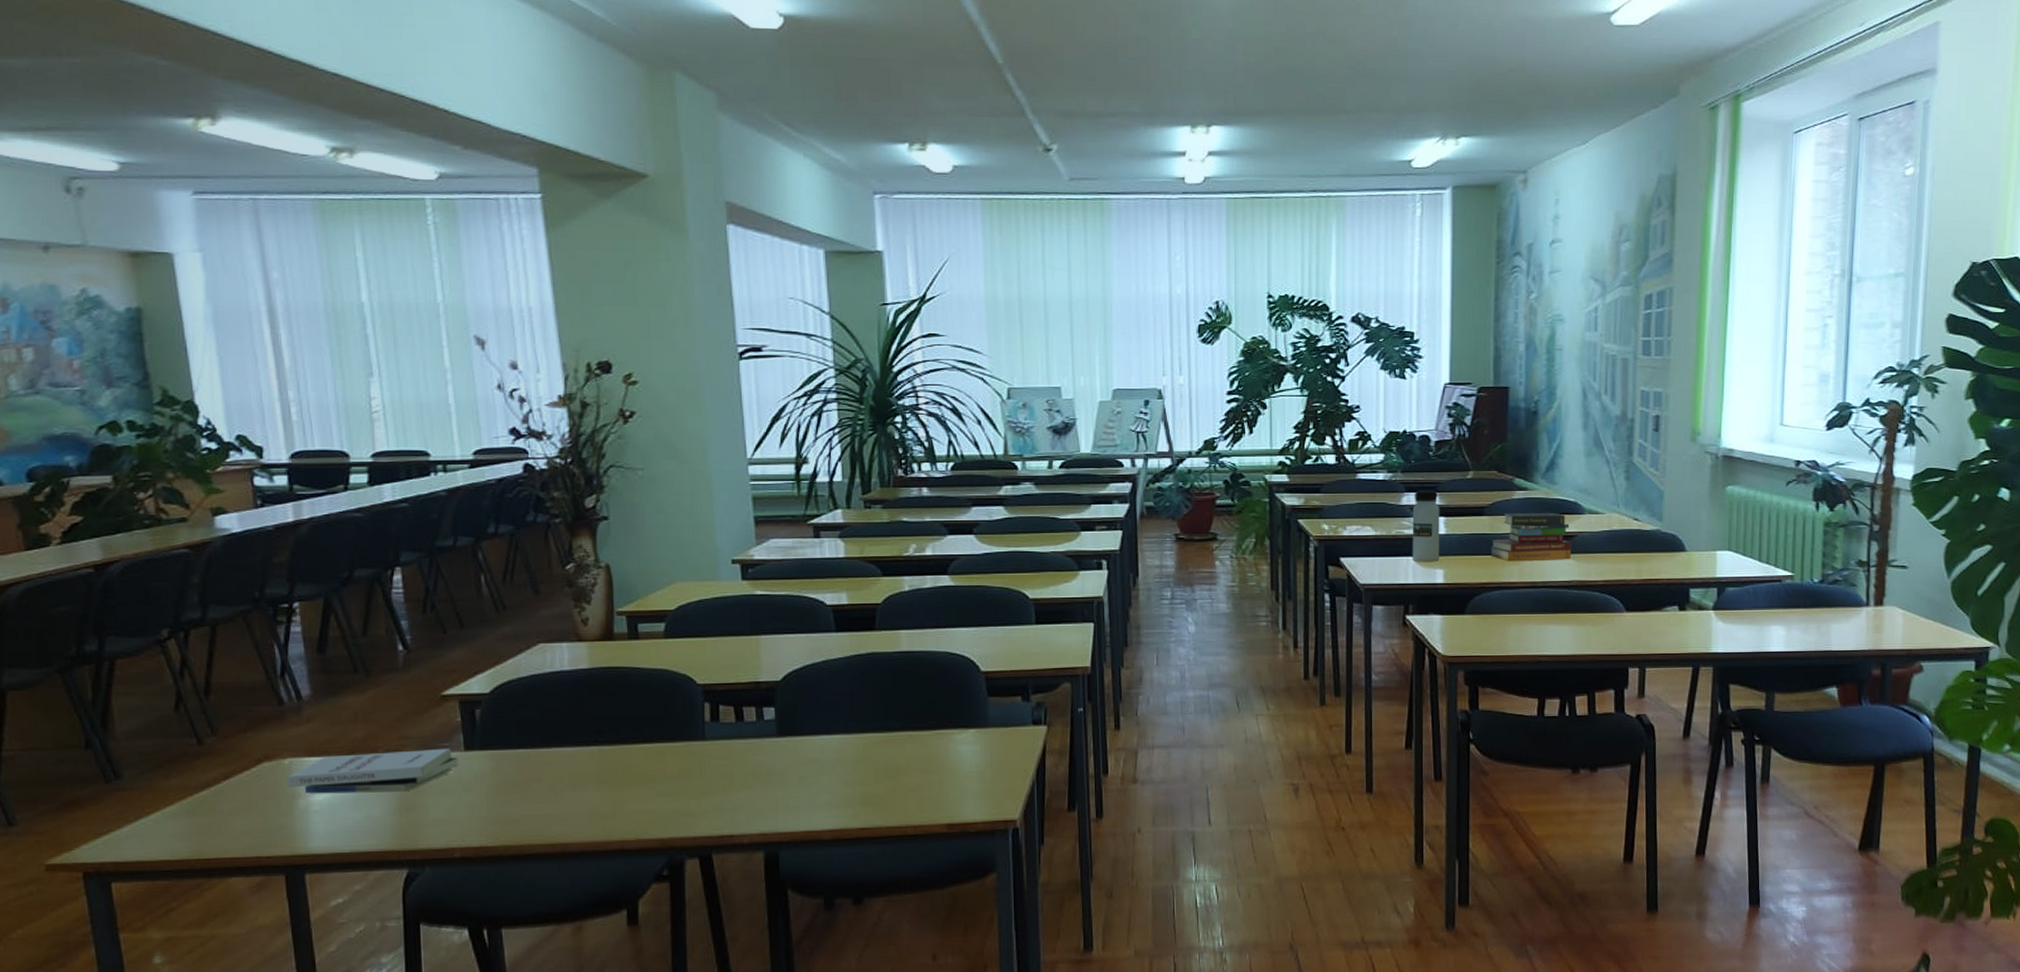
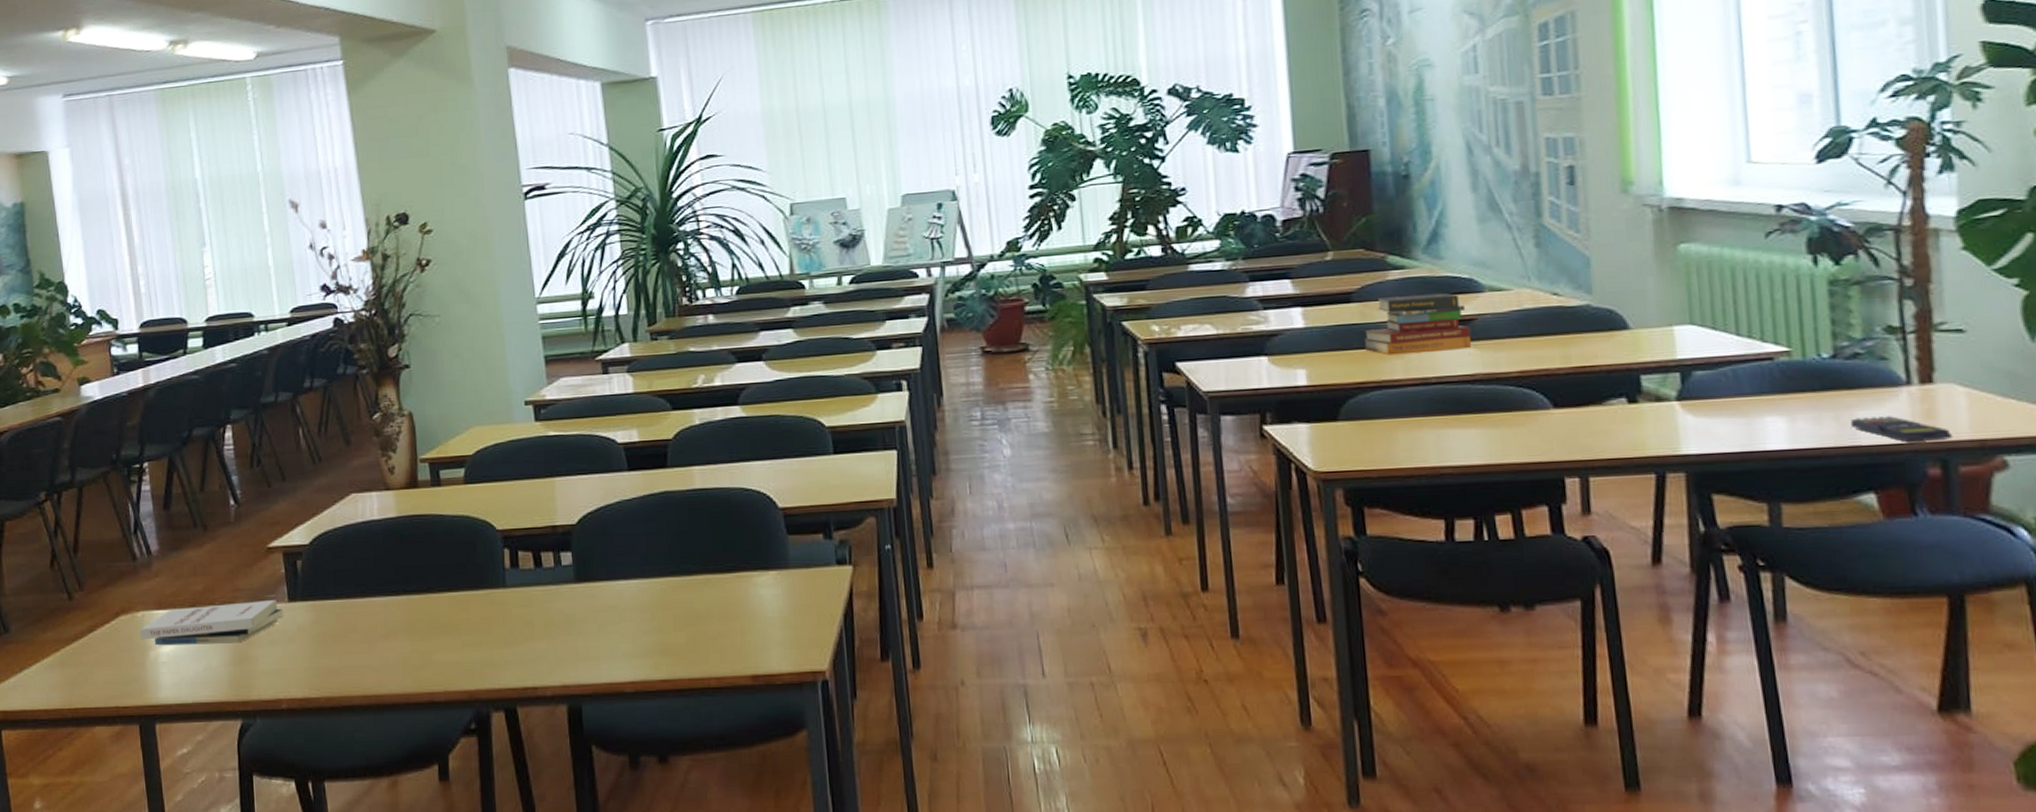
water bottle: present [1412,490,1440,562] -> none [1260,277,1300,363]
calculator: none [1827,629,1891,649] -> present [1851,416,1954,442]

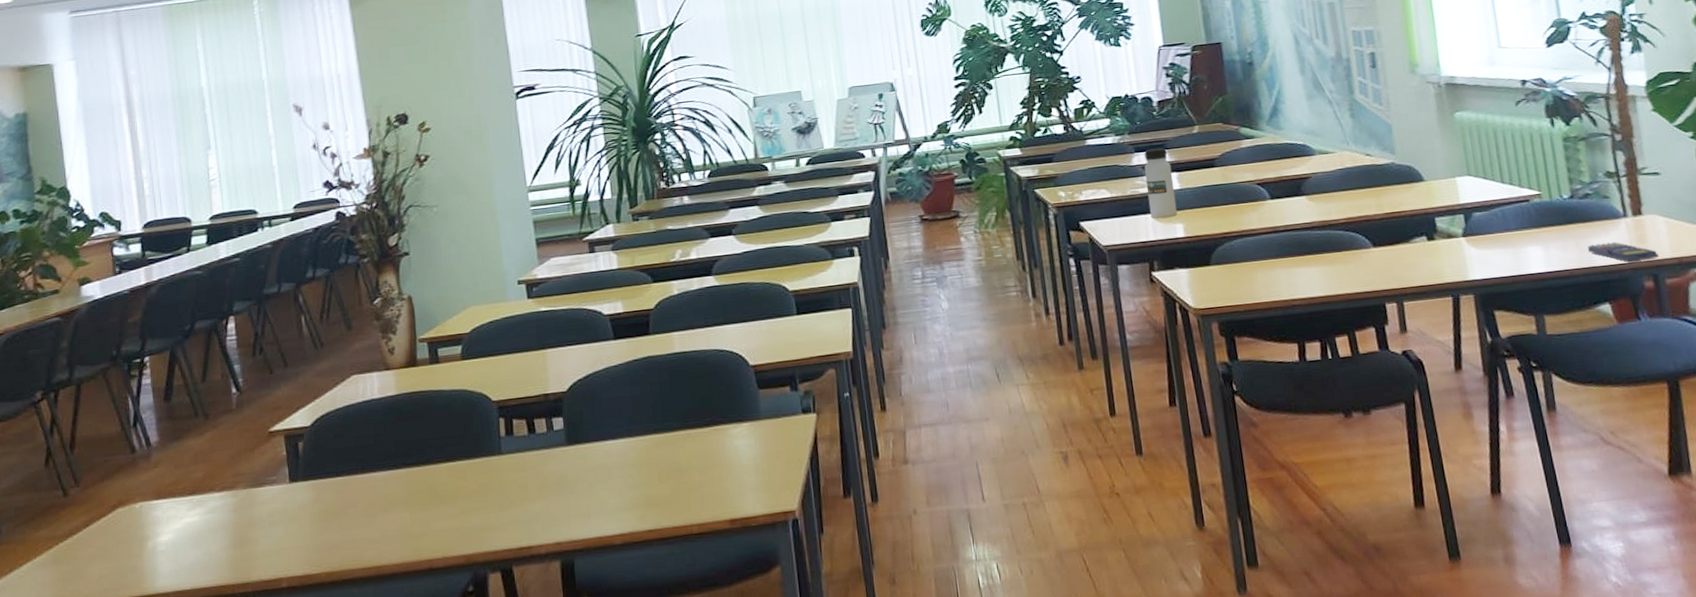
books: present [140,599,283,646] -> none [138,481,285,536]
water bottle: none [1260,277,1300,363] -> present [1144,147,1178,219]
books: present [1364,292,1472,356] -> none [1226,156,1309,210]

